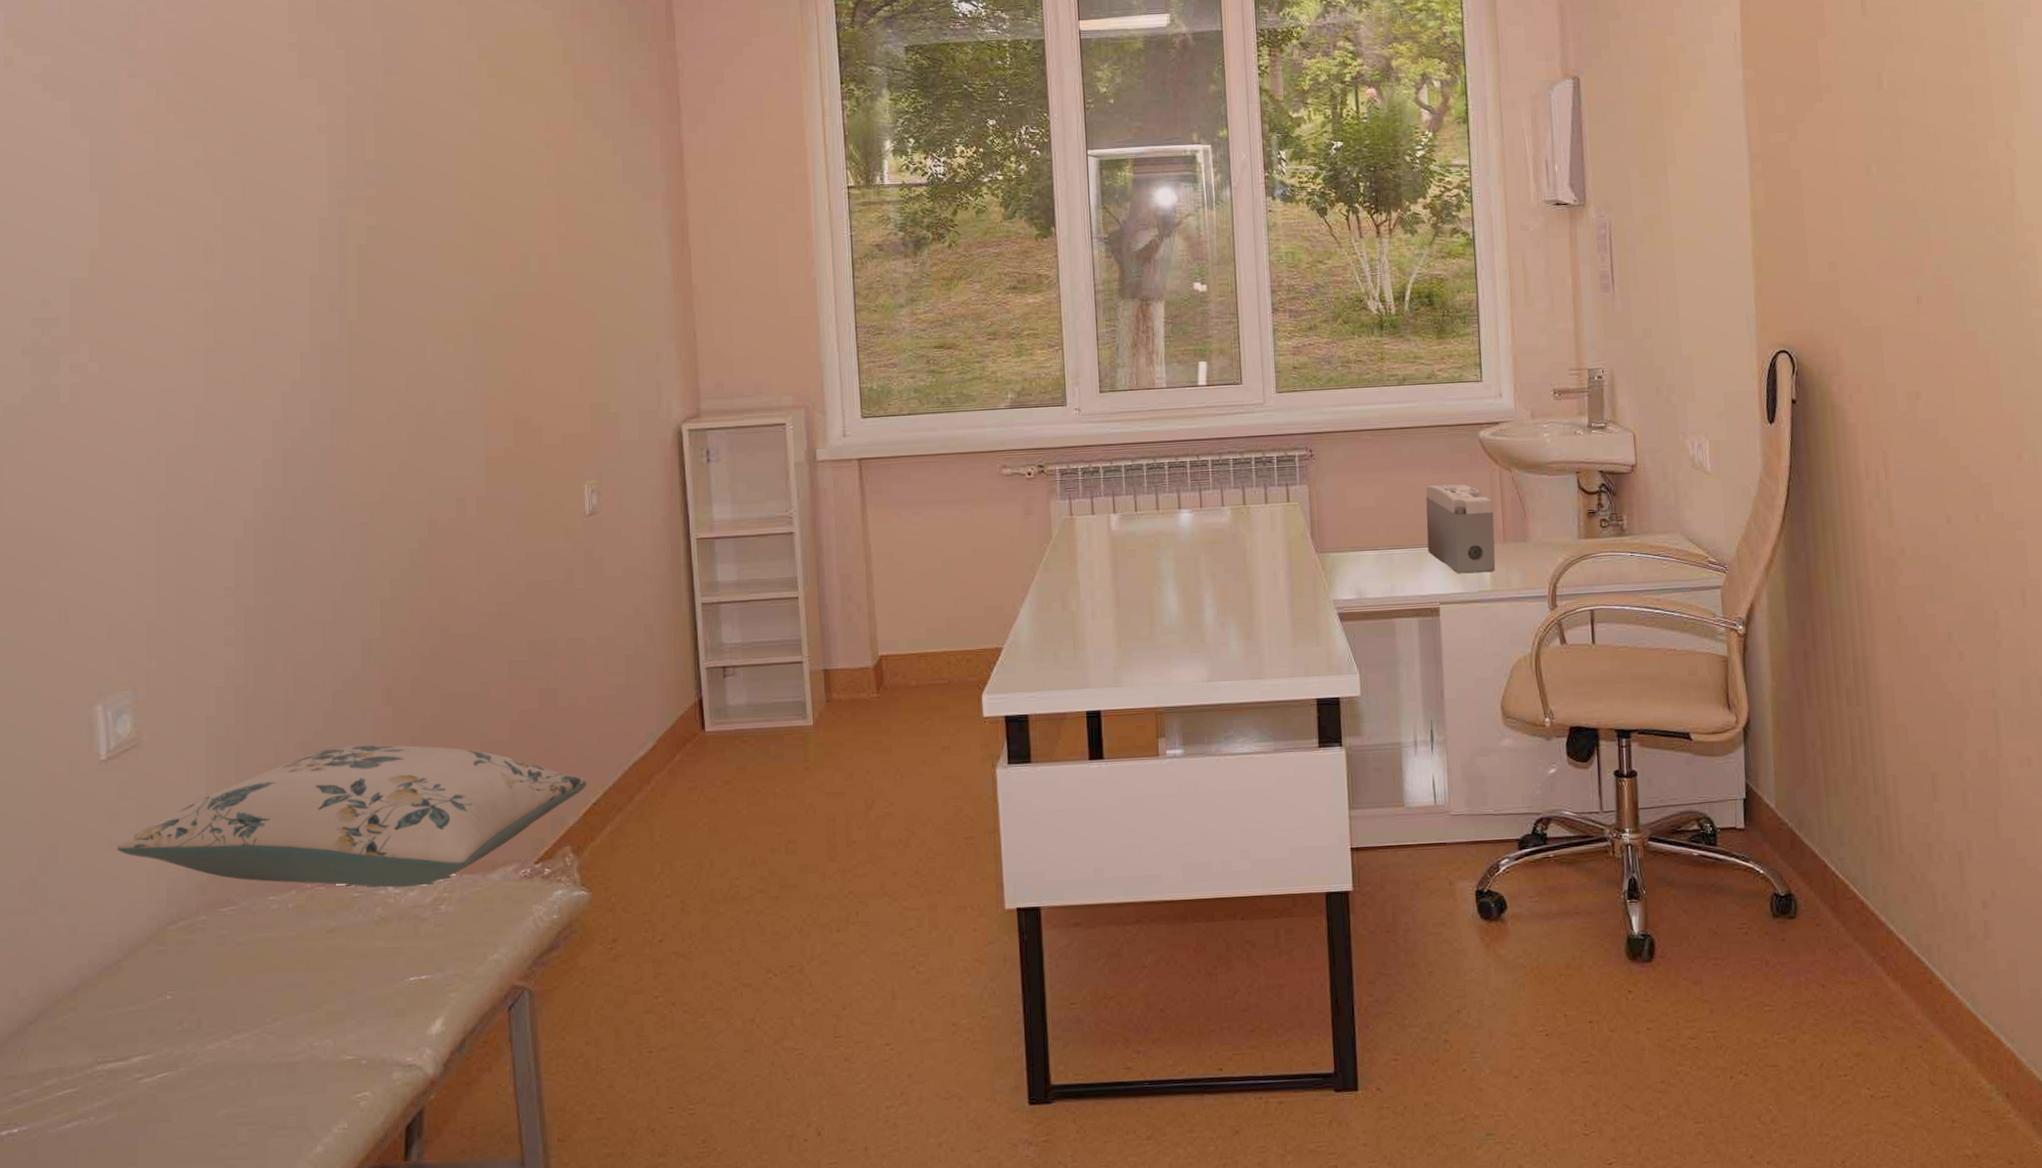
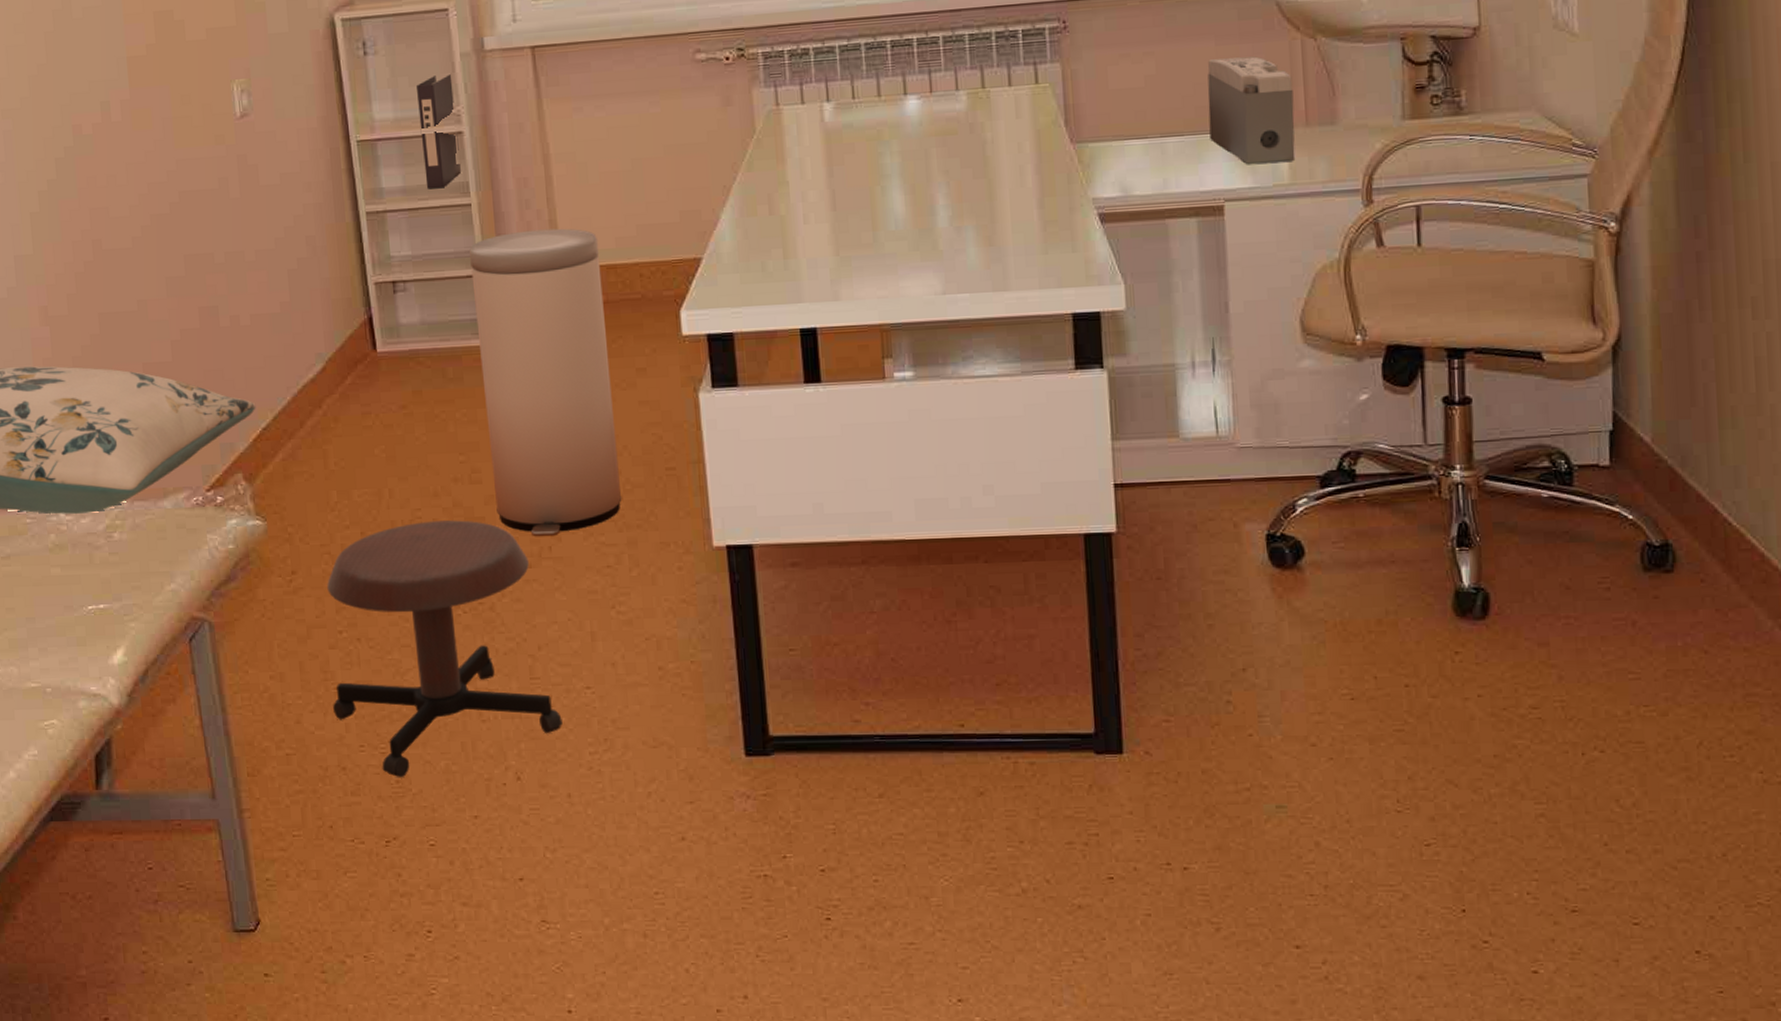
stool: none [645,888,862,1137] -> present [327,520,563,777]
binder: none [754,481,790,583] -> present [417,74,461,189]
pedal bin: none [795,620,925,903] -> present [469,228,622,537]

